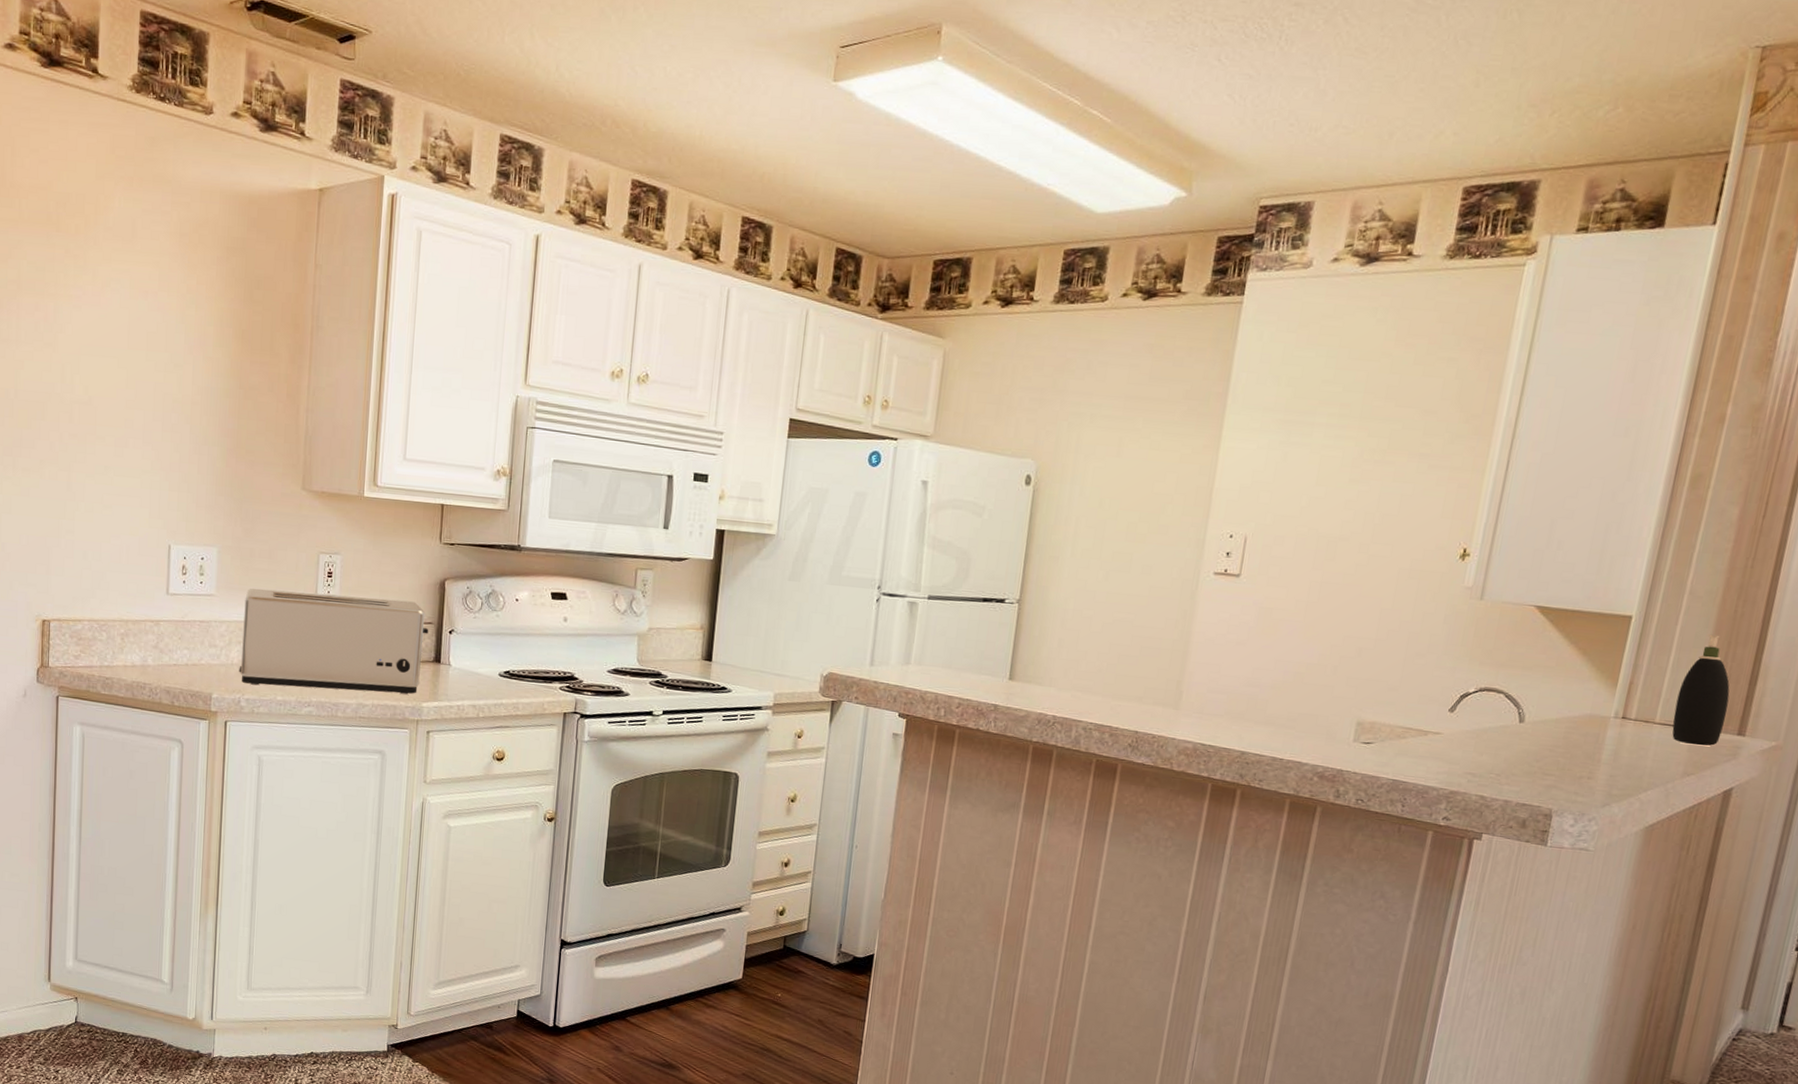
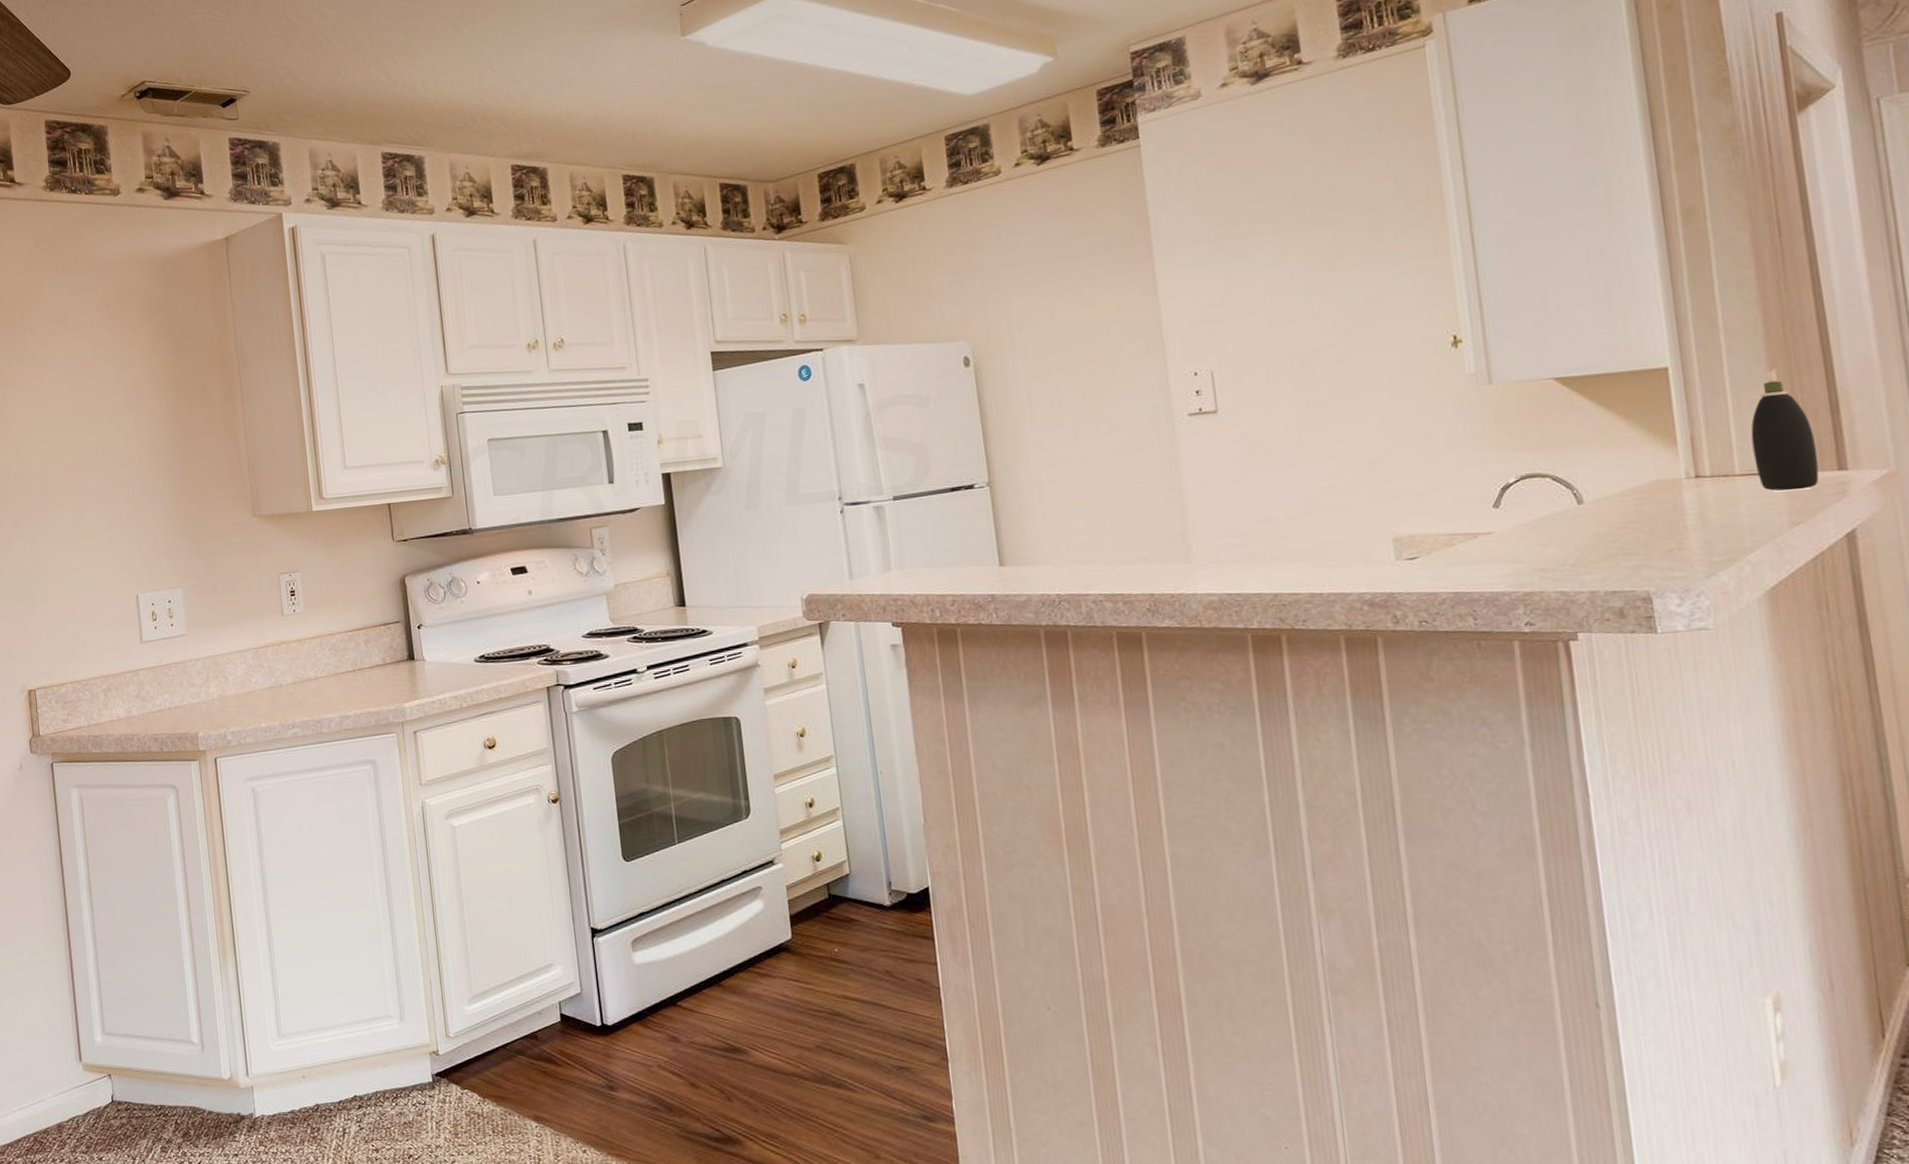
toaster: present [239,588,429,695] -> none [215,604,398,717]

